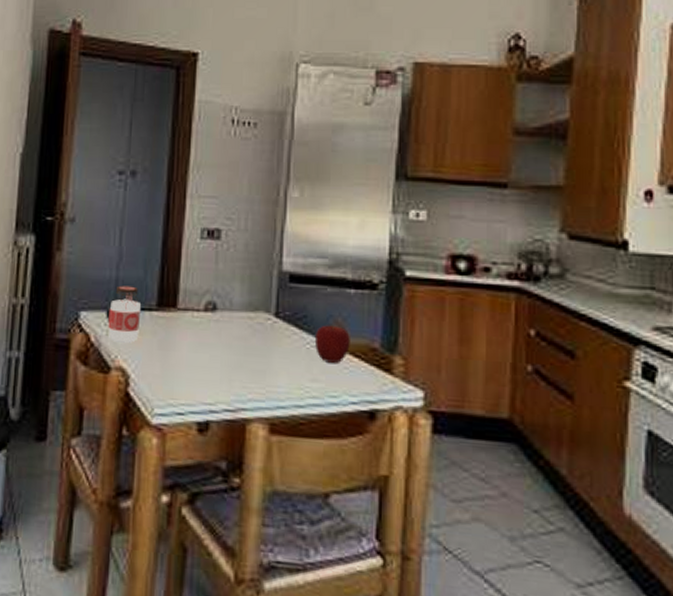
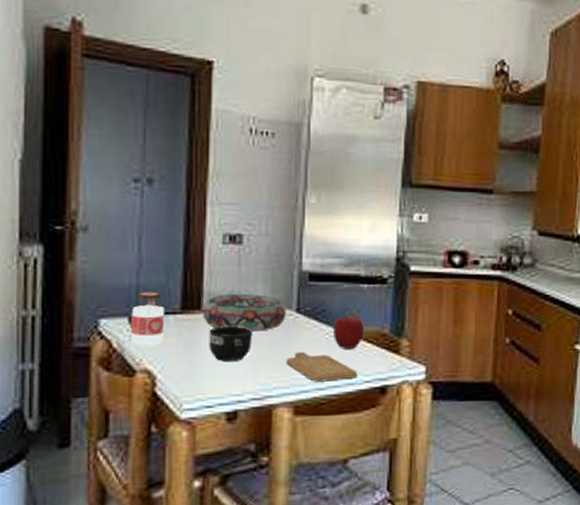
decorative bowl: none [177,292,264,336] -> present [202,295,286,332]
mug: none [183,326,227,366] -> present [209,325,252,361]
chopping board: none [262,361,343,399] -> present [286,352,358,382]

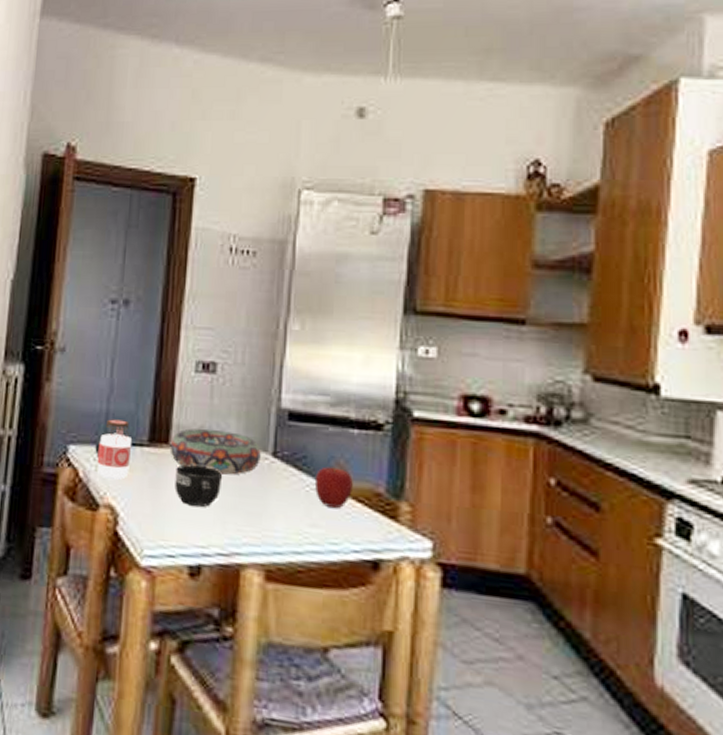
chopping board: present [286,352,358,382] -> none [258,504,344,545]

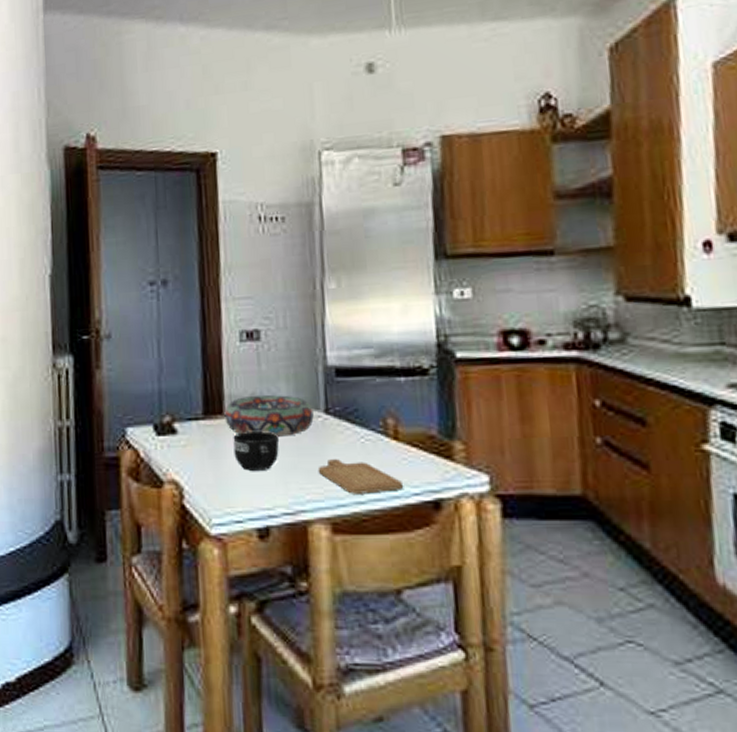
jar: present [97,419,131,481] -> none [155,397,188,456]
chopping board: none [258,504,344,545] -> present [317,459,404,494]
apple: present [314,466,353,509] -> none [368,416,406,456]

